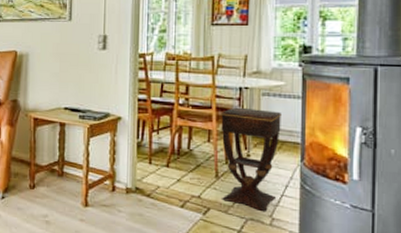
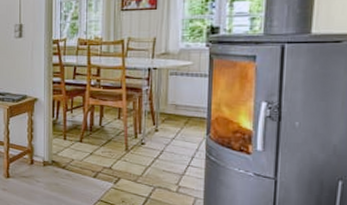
side table: present [221,107,281,211] -> none [130,86,188,180]

